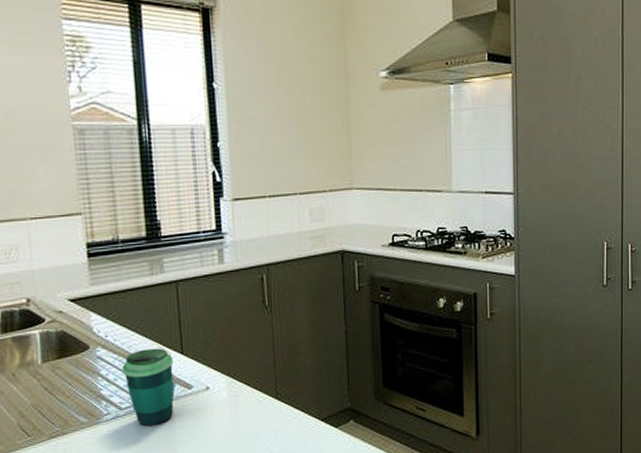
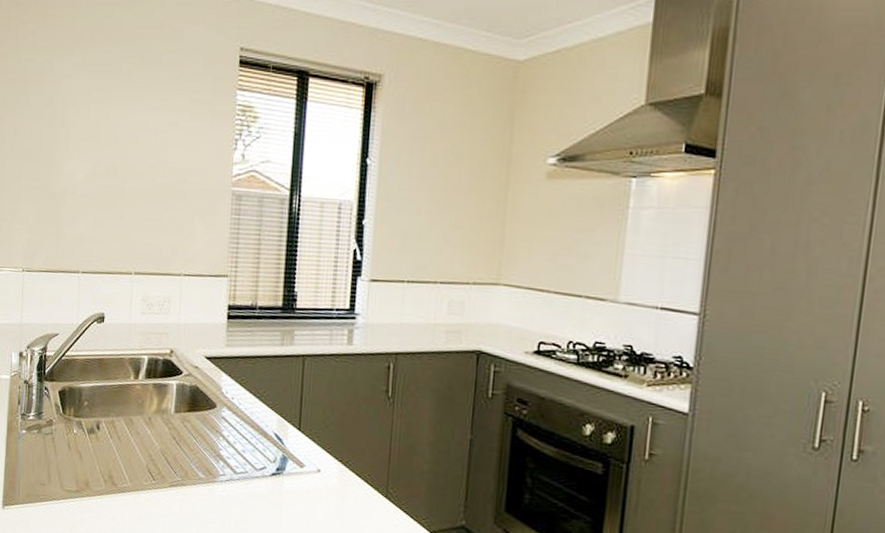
cup: present [121,348,174,425] -> none [241,418,290,497]

